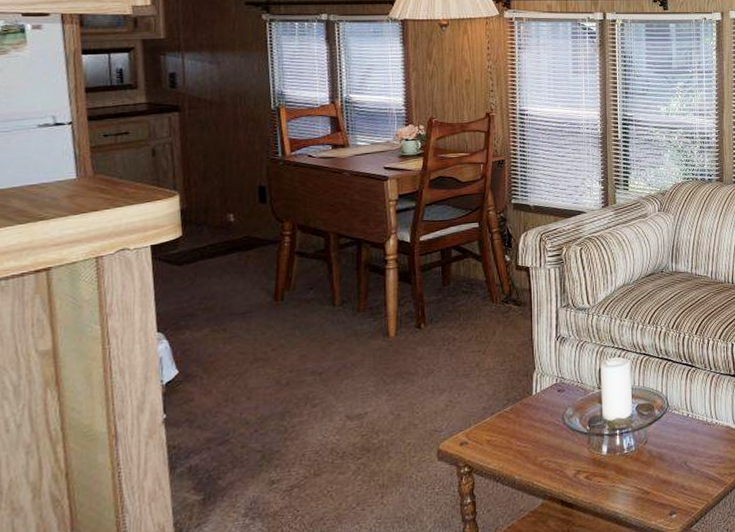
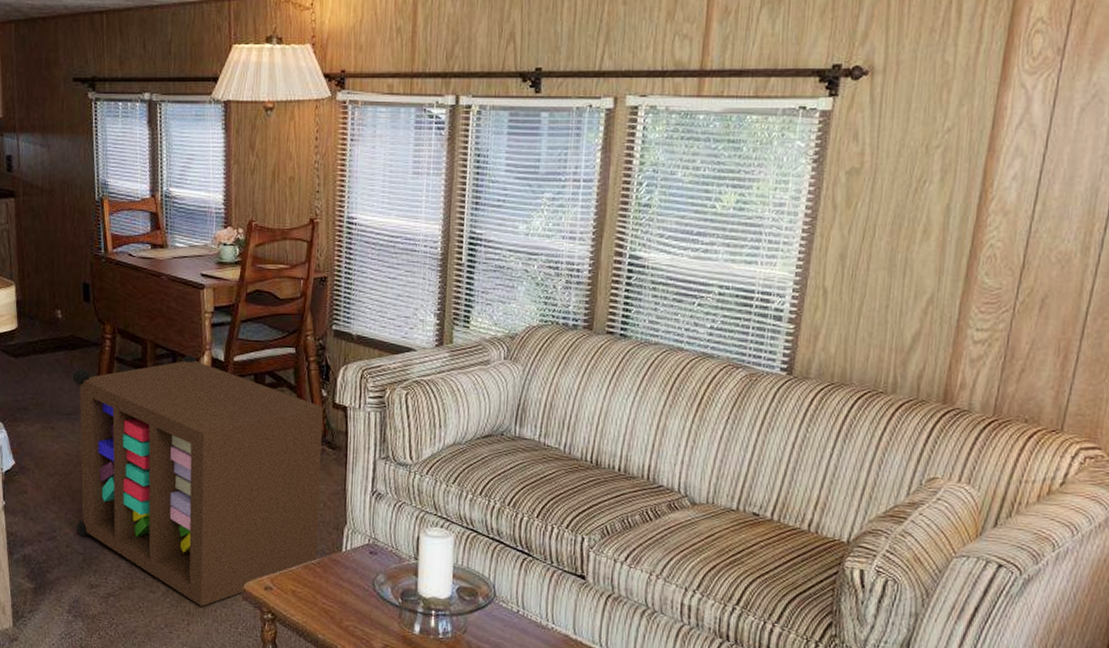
storage cabinet: none [247,241,510,476] -> present [72,355,323,606]

